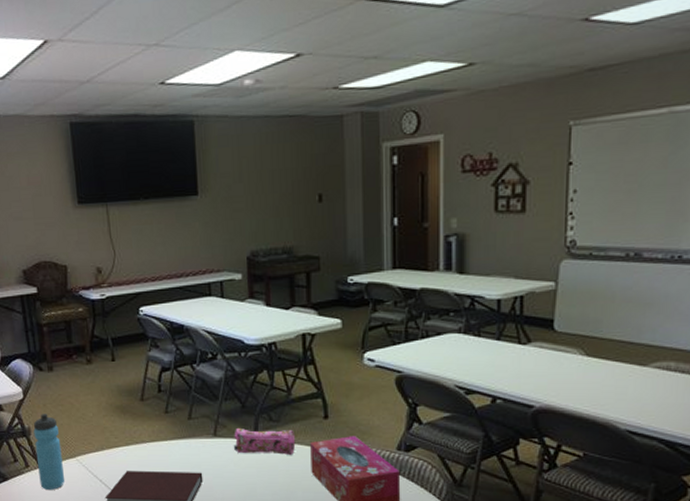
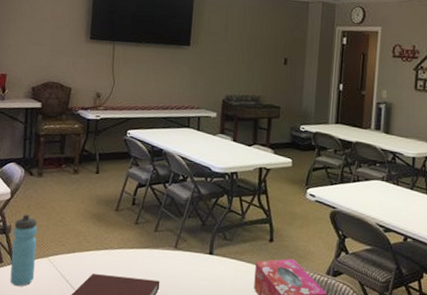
pencil case: present [233,427,296,455] -> none [190,242,244,271]

